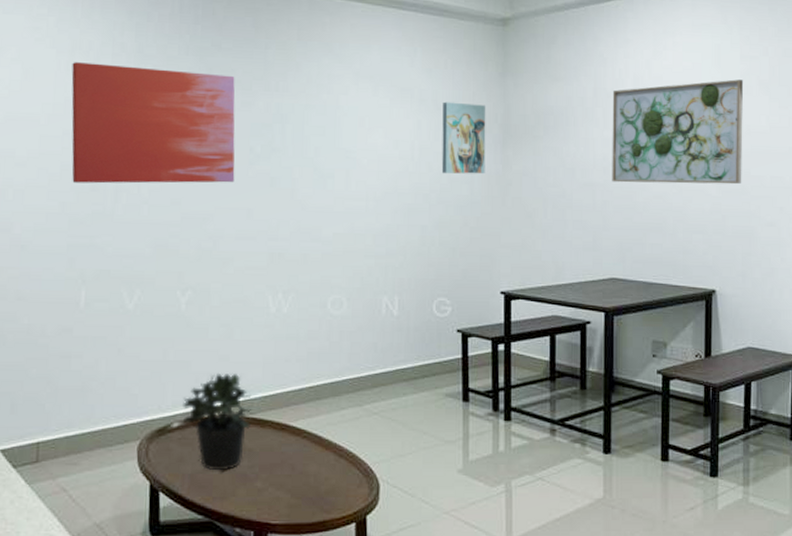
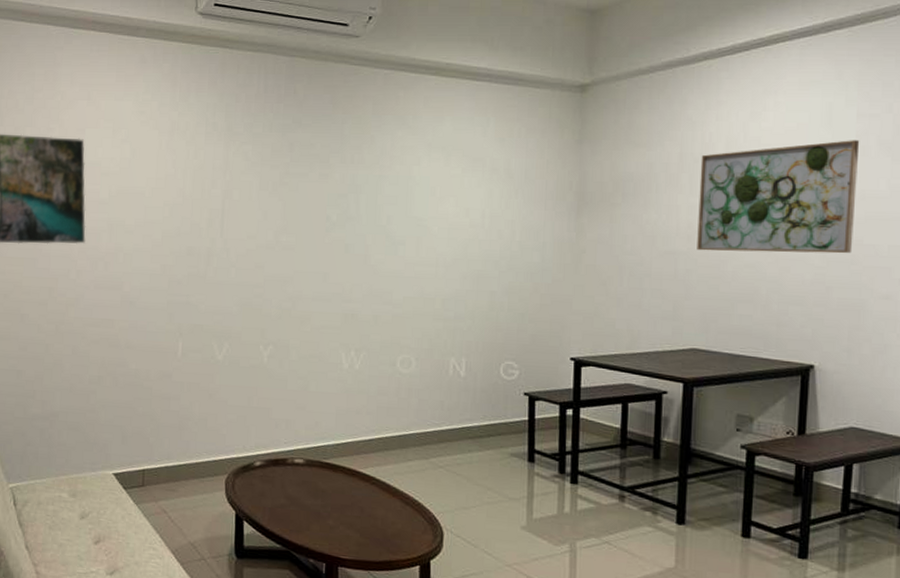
wall art: present [71,62,235,184] -> none [171,141,314,249]
potted plant: present [183,372,252,471] -> none [264,420,325,507]
wall art: present [441,101,486,174] -> none [512,170,561,242]

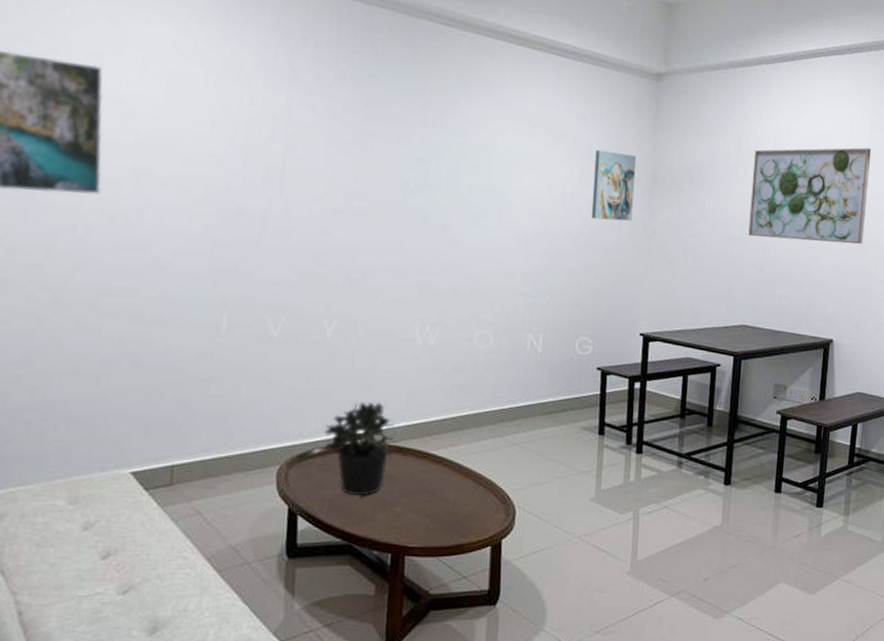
potted plant: none [264,420,325,507] -> present [325,401,395,496]
wall art: none [512,170,561,242] -> present [591,149,637,222]

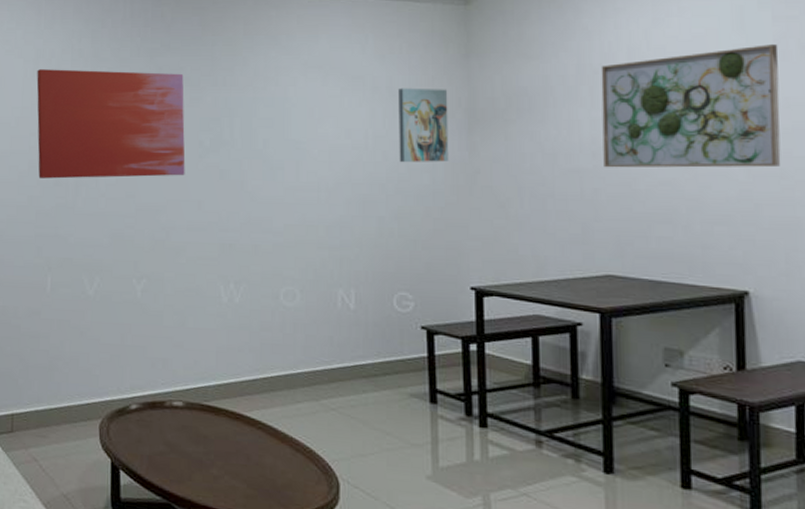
wall art: none [217,82,392,216] -> present [36,69,185,179]
potted plant: present [325,401,395,496] -> none [140,359,206,455]

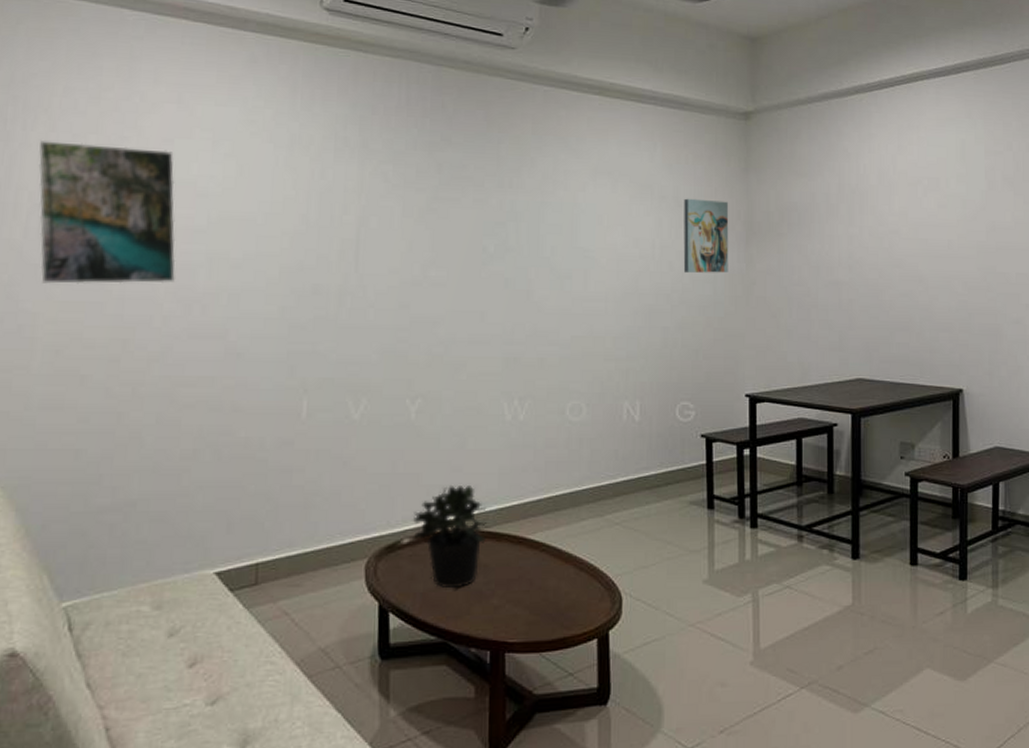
wall art: present [36,69,185,179] -> none [290,157,467,287]
potted plant: none [140,359,206,455] -> present [413,484,487,589]
wall art: present [601,44,781,168] -> none [857,174,989,282]

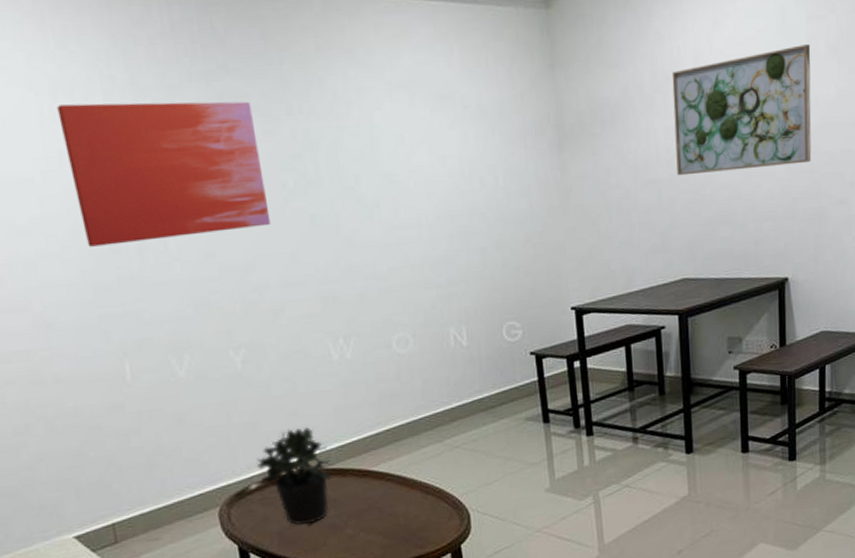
wall art: none [290,157,467,287] -> present [57,101,271,247]
wall art: present [683,198,729,274] -> none [489,104,543,189]
wall art: none [857,174,989,282] -> present [671,44,812,176]

